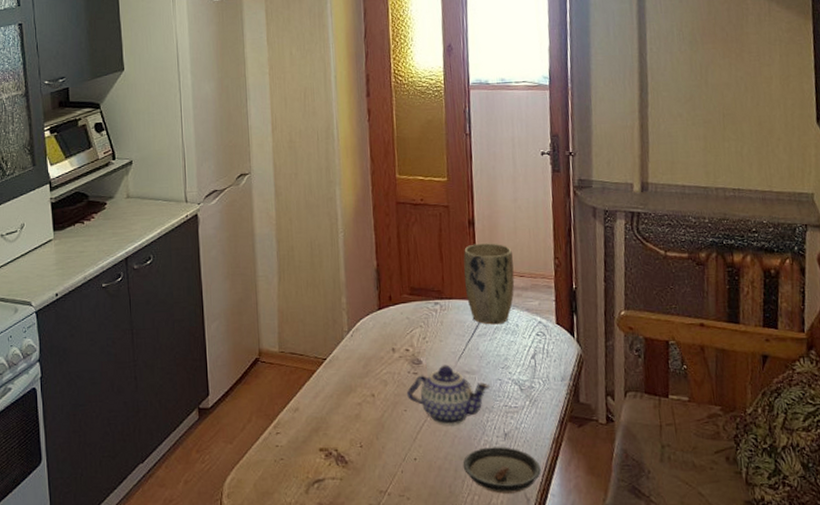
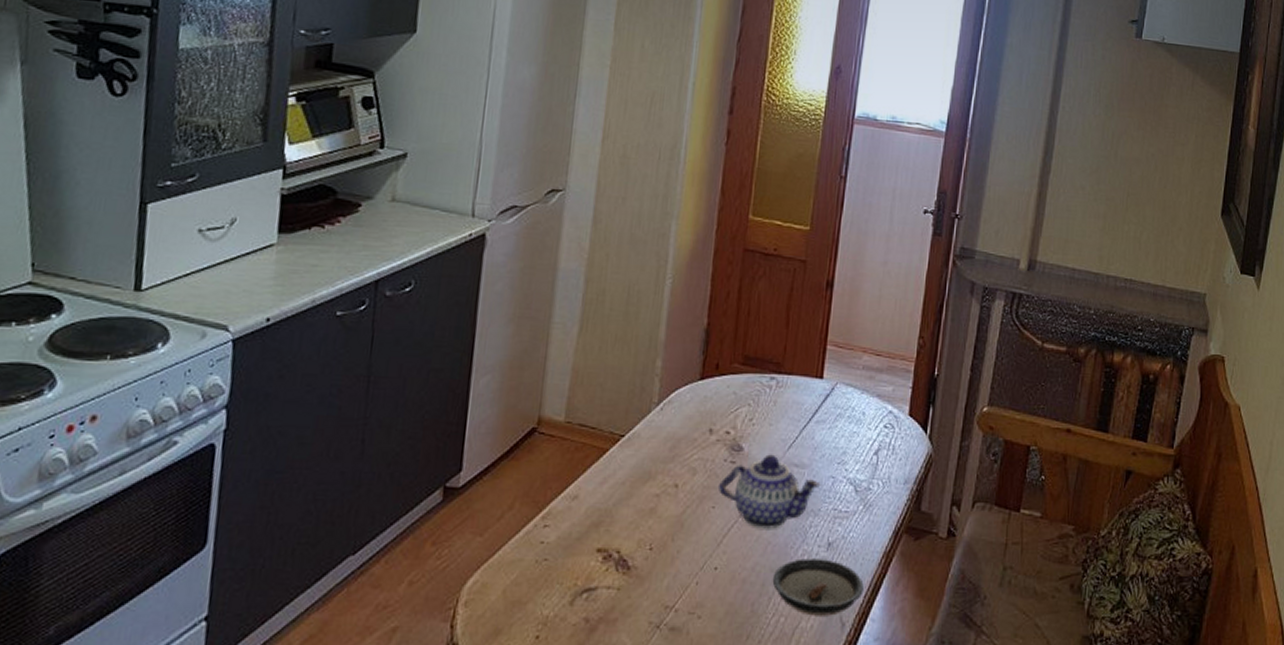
plant pot: present [463,243,515,325] -> none [810,310,872,411]

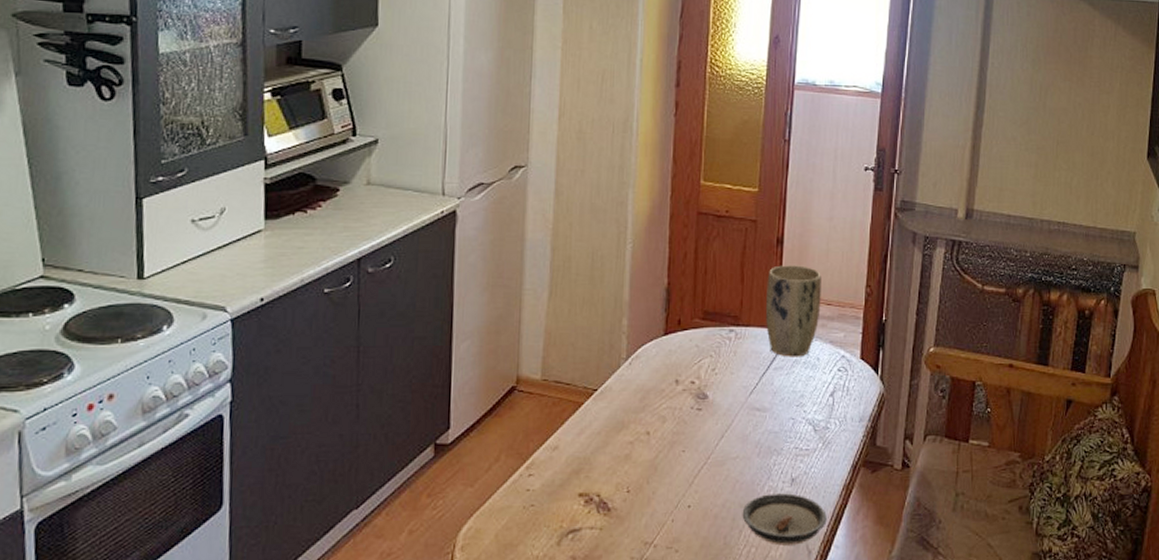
teapot: present [717,454,821,529] -> none [686,400,782,469]
plant pot: none [810,310,872,411] -> present [765,265,821,357]

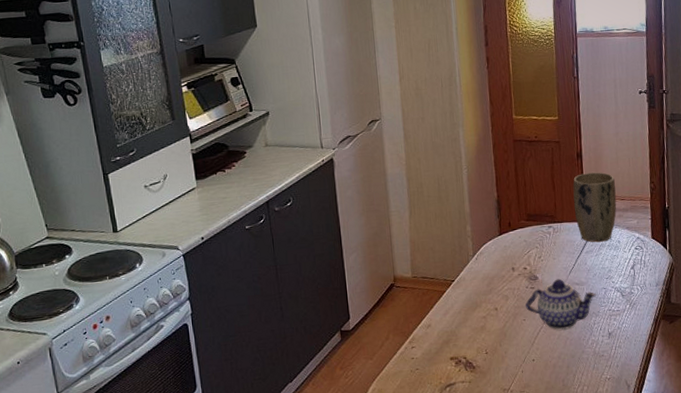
teapot: none [686,400,782,469] -> present [525,279,597,330]
saucer: present [742,493,827,546] -> none [574,344,639,383]

